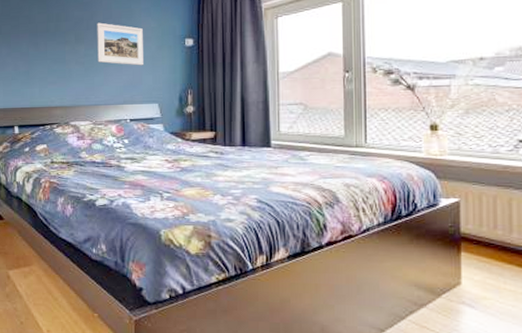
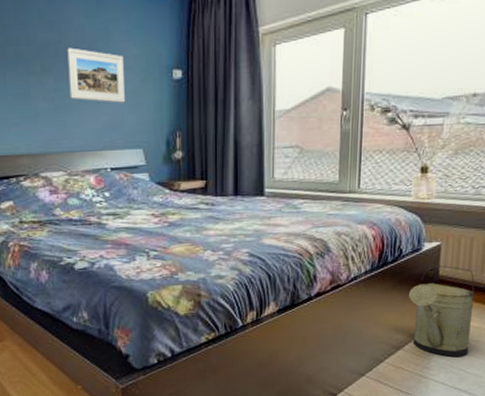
watering can: none [428,221,505,322] -> present [409,265,475,357]

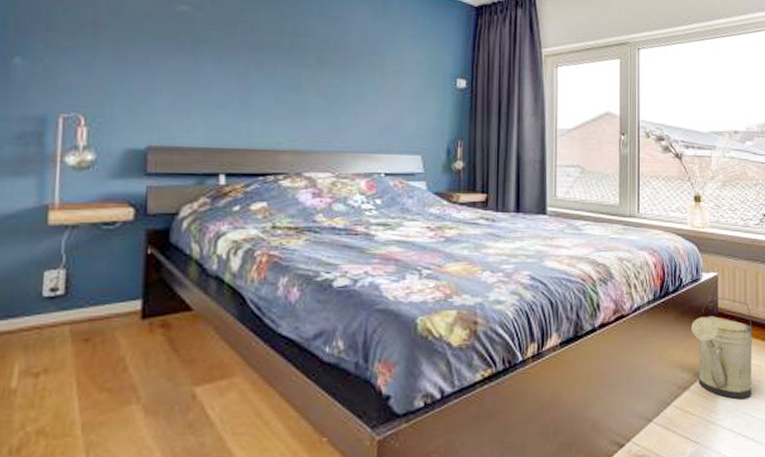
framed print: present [67,47,125,103] -> none [346,45,407,106]

